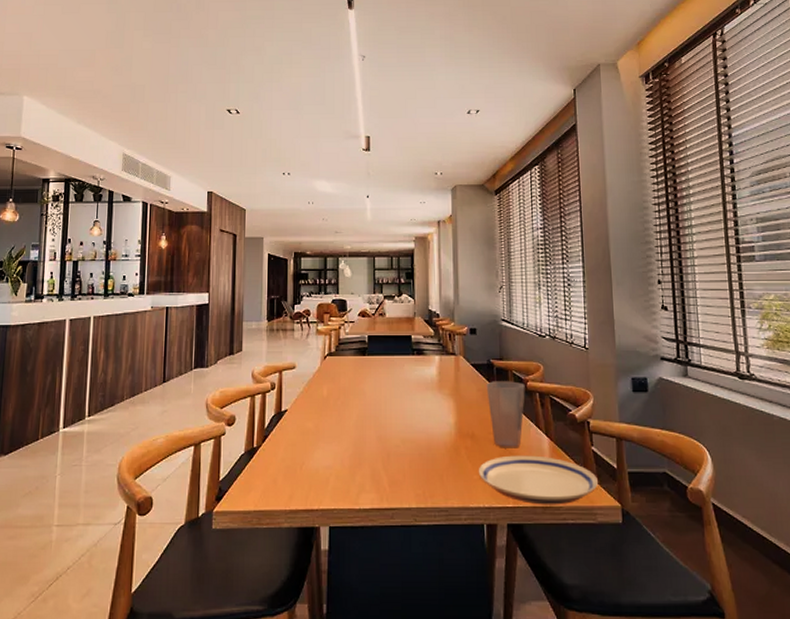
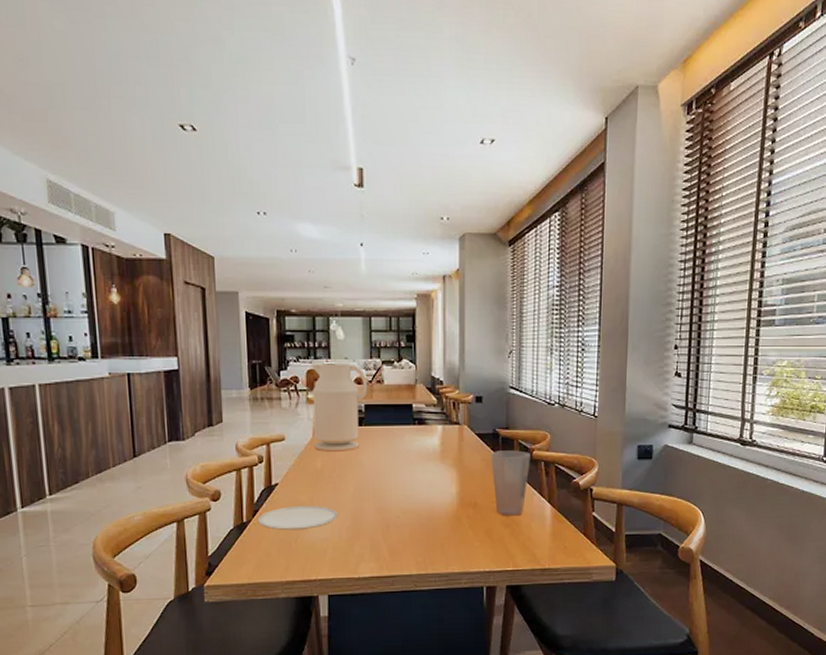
plate: none [267,432,340,457] -> present [257,505,337,531]
water jug: none [321,298,371,380] -> present [310,364,368,452]
plate: present [478,455,598,505] -> none [479,522,596,568]

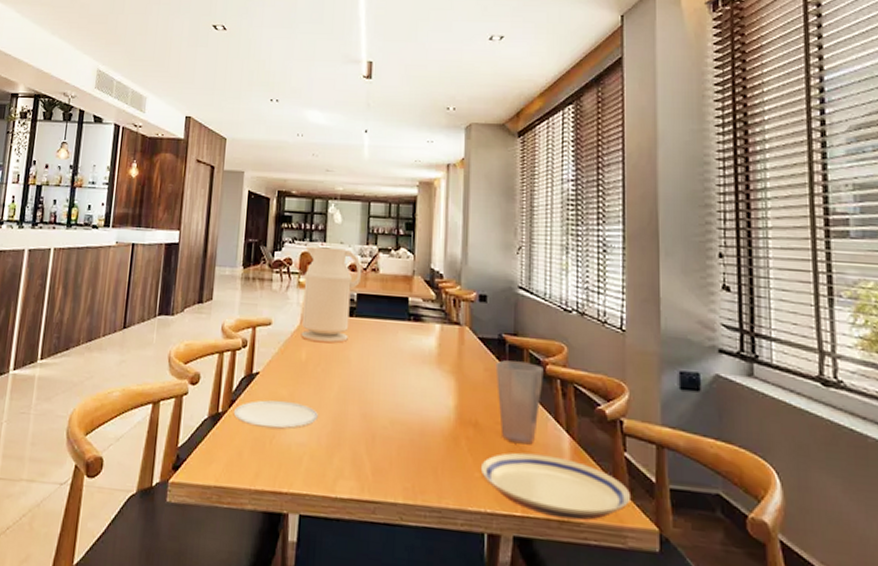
plate: none [479,522,596,568] -> present [480,452,630,521]

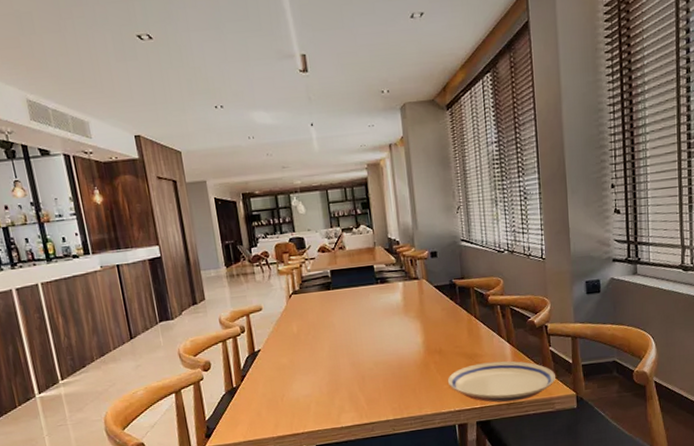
plate: present [233,400,318,430] -> none [246,366,316,392]
water jug: present [301,246,362,344] -> none [277,235,332,317]
cup: present [495,360,544,445] -> none [450,297,487,359]

